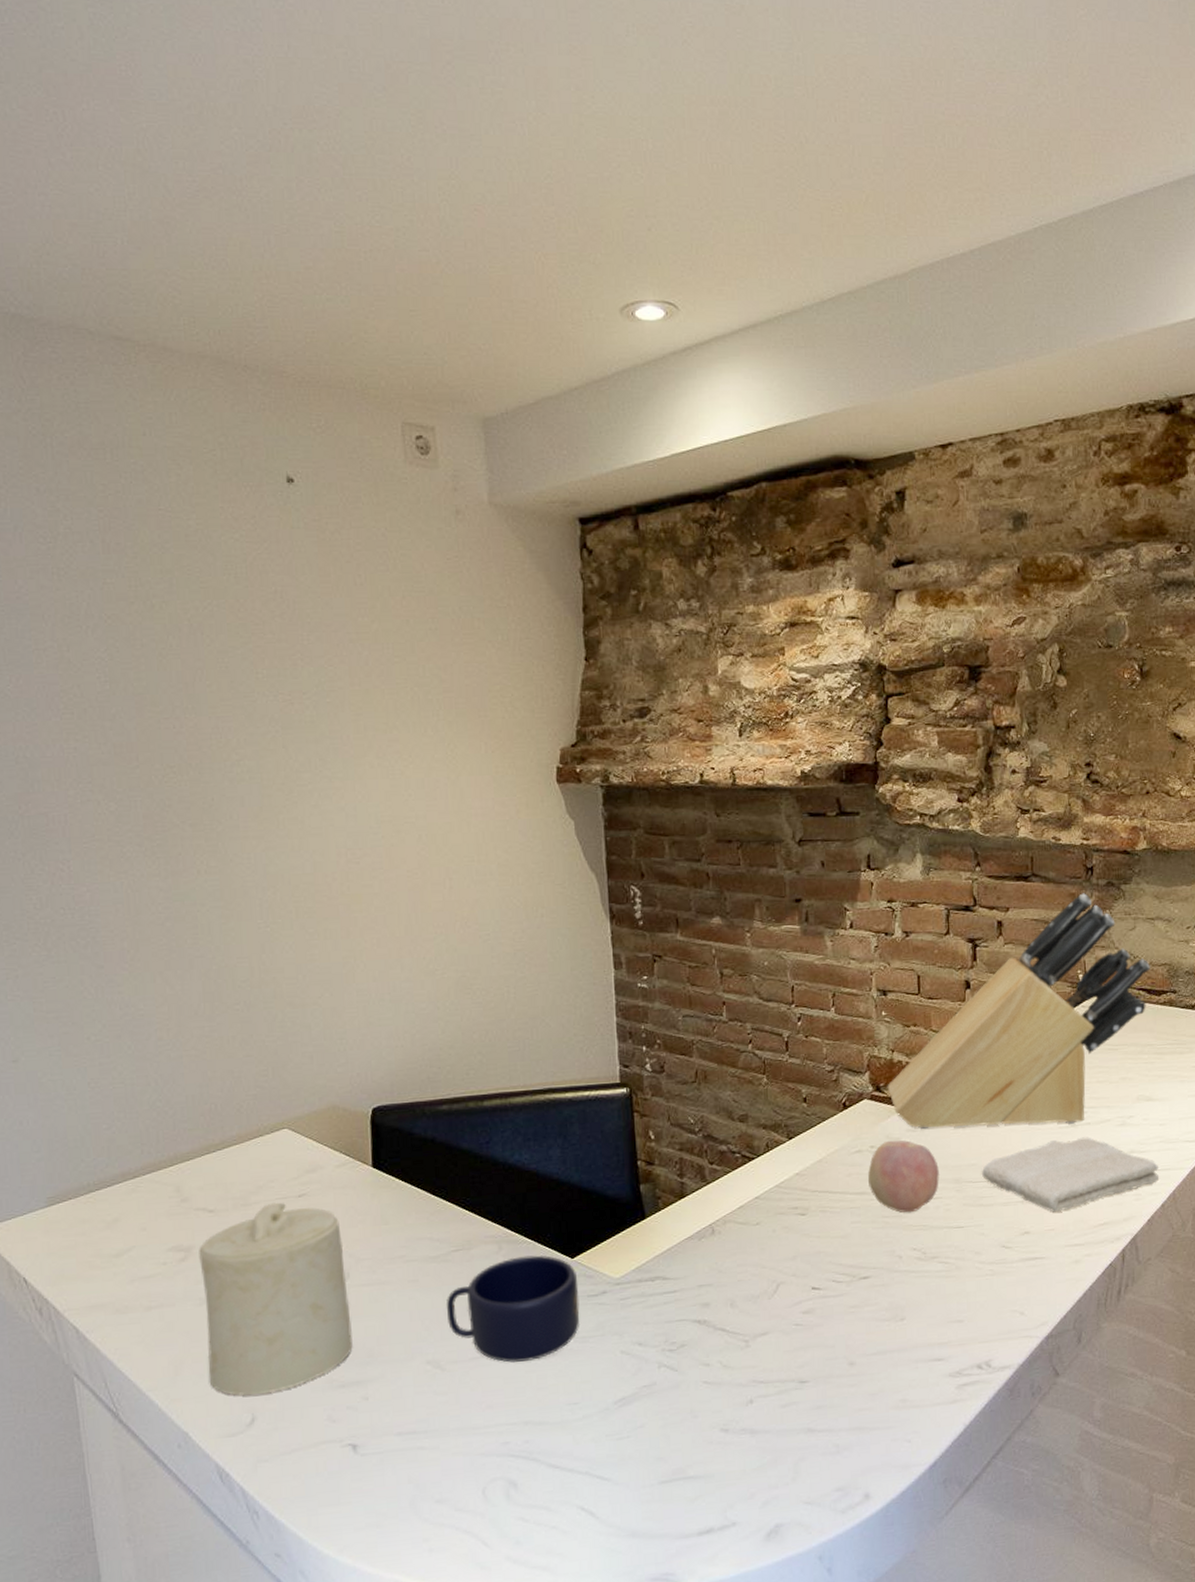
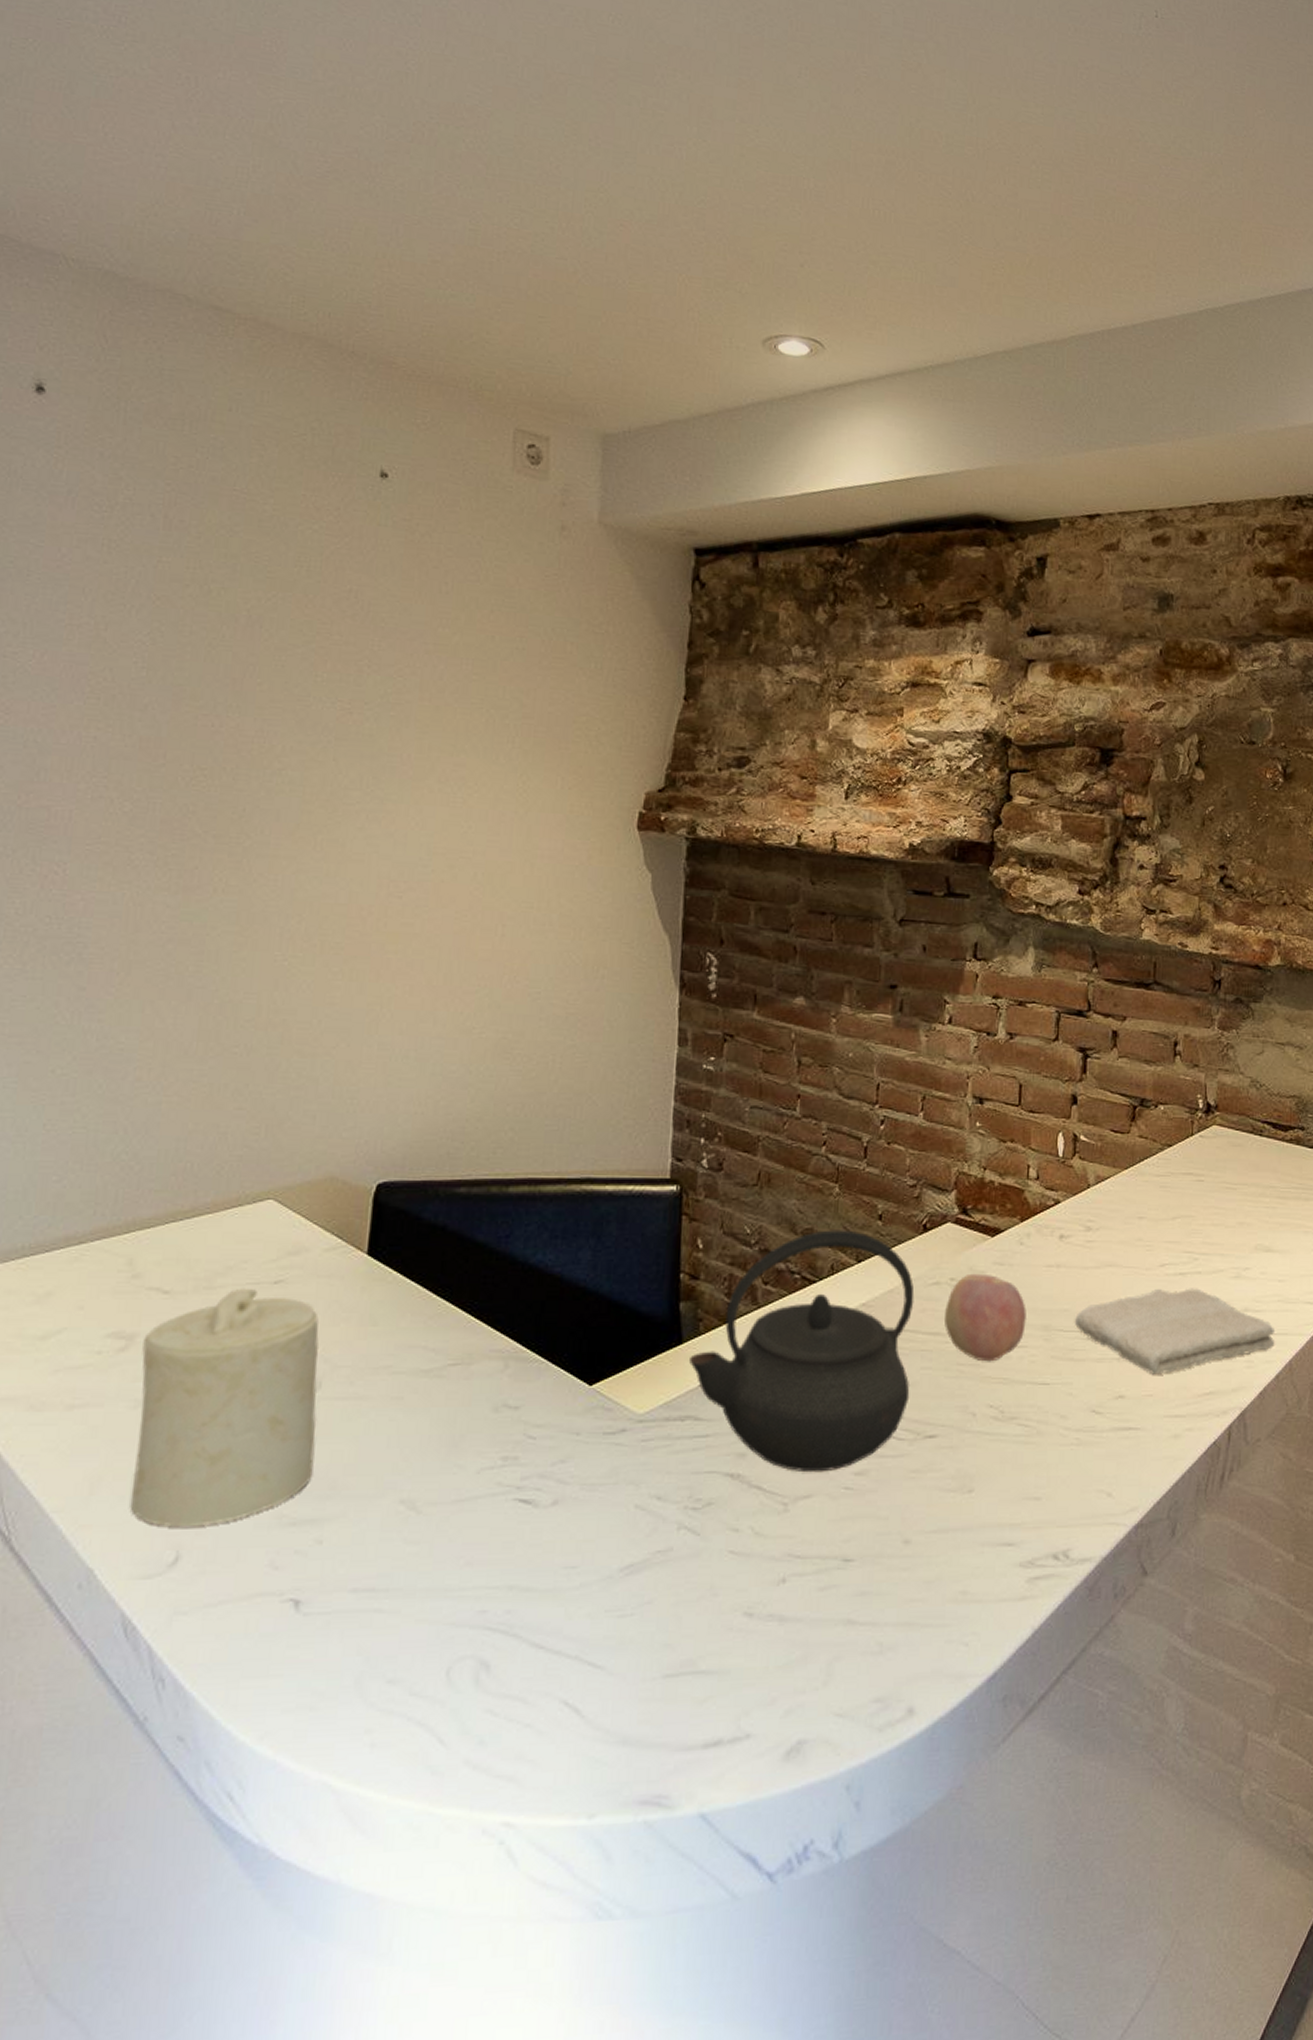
mug: present [446,1255,580,1363] -> none [432,1378,594,1509]
kettle: none [653,1113,844,1315] -> present [689,1230,915,1473]
knife block: present [887,893,1150,1129] -> none [975,1008,1277,1271]

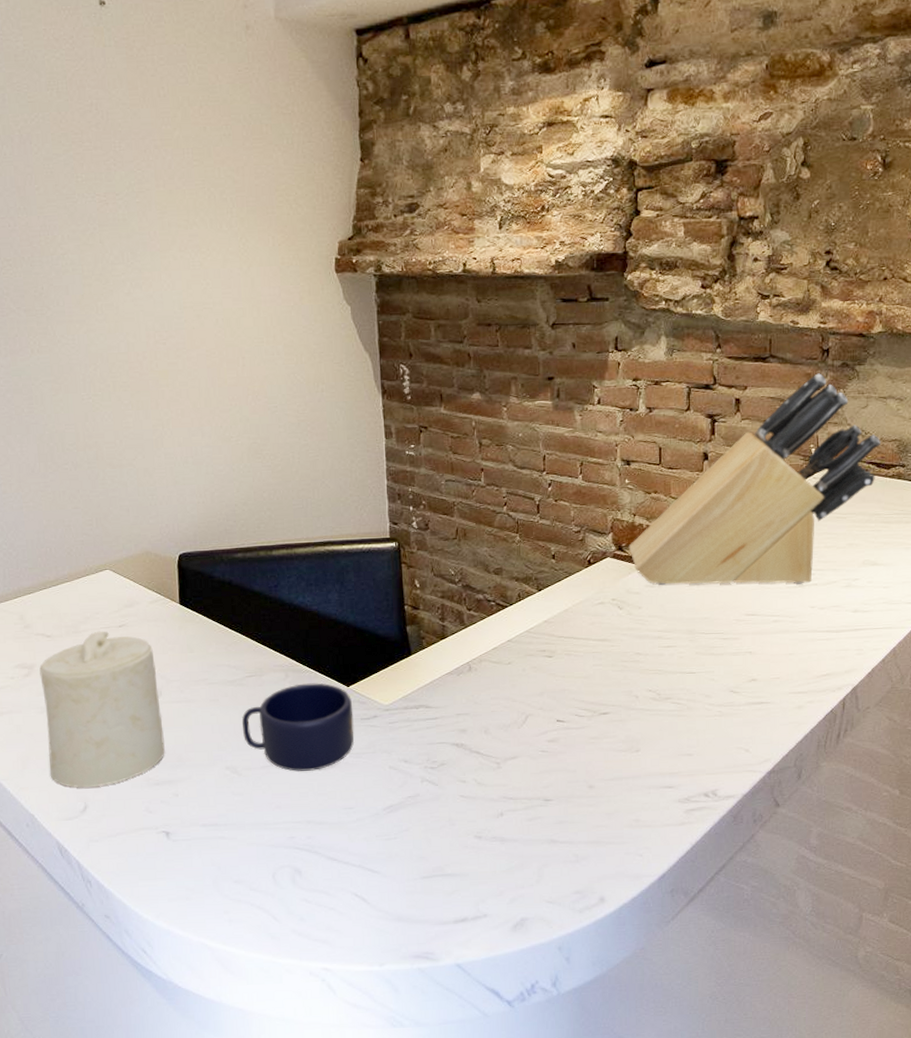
mug: none [432,1378,594,1509] -> present [241,683,355,771]
kettle: present [689,1230,915,1473] -> none [418,567,586,741]
fruit: present [944,1273,1028,1362] -> none [609,594,675,659]
knife block: none [975,1008,1277,1271] -> present [628,373,880,585]
washcloth: present [1075,1288,1275,1375] -> none [714,596,881,663]

